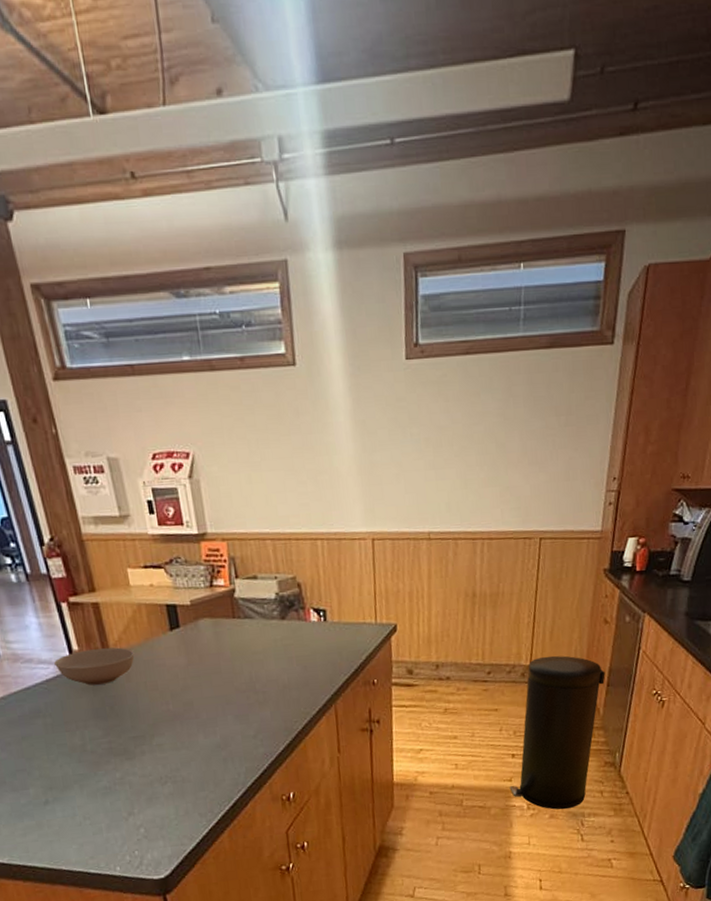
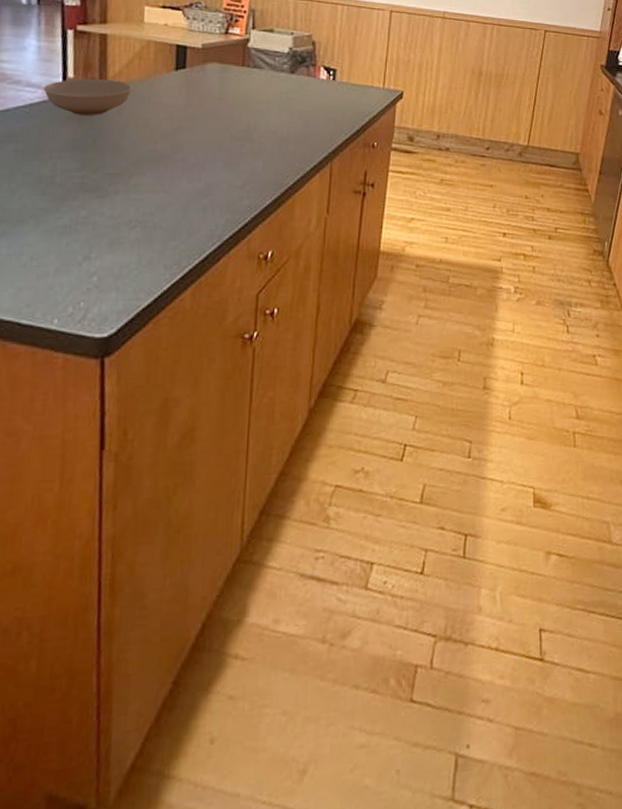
pedal bin: present [509,655,605,810] -> none [498,139,598,296]

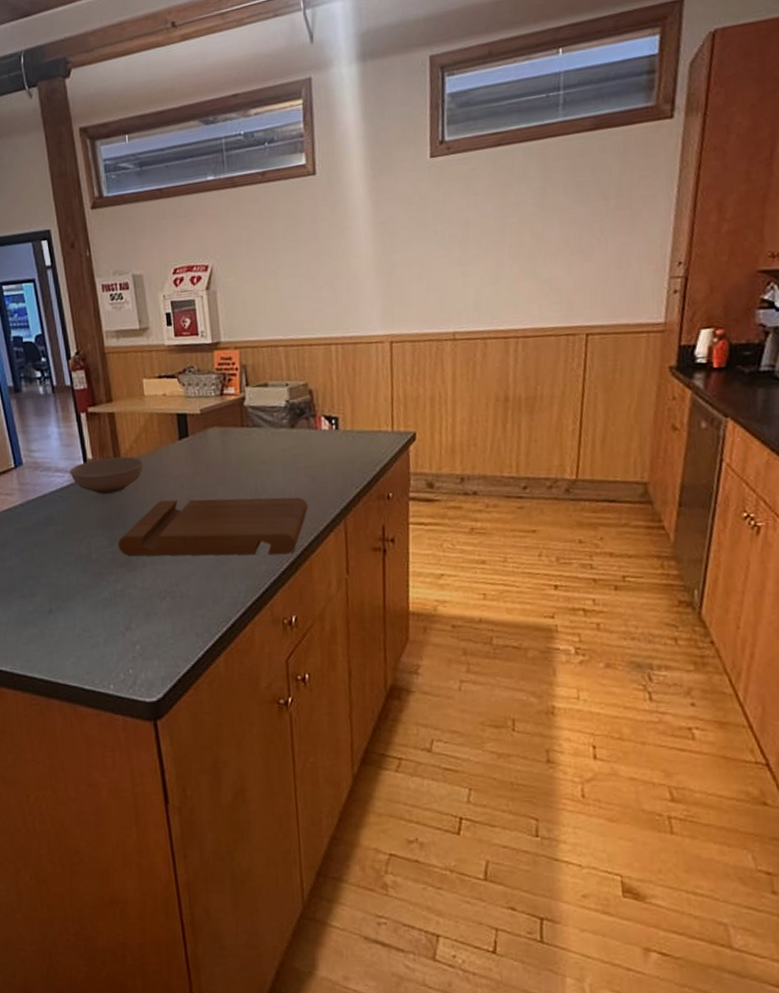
cutting board: none [88,129,298,191] -> present [117,497,308,557]

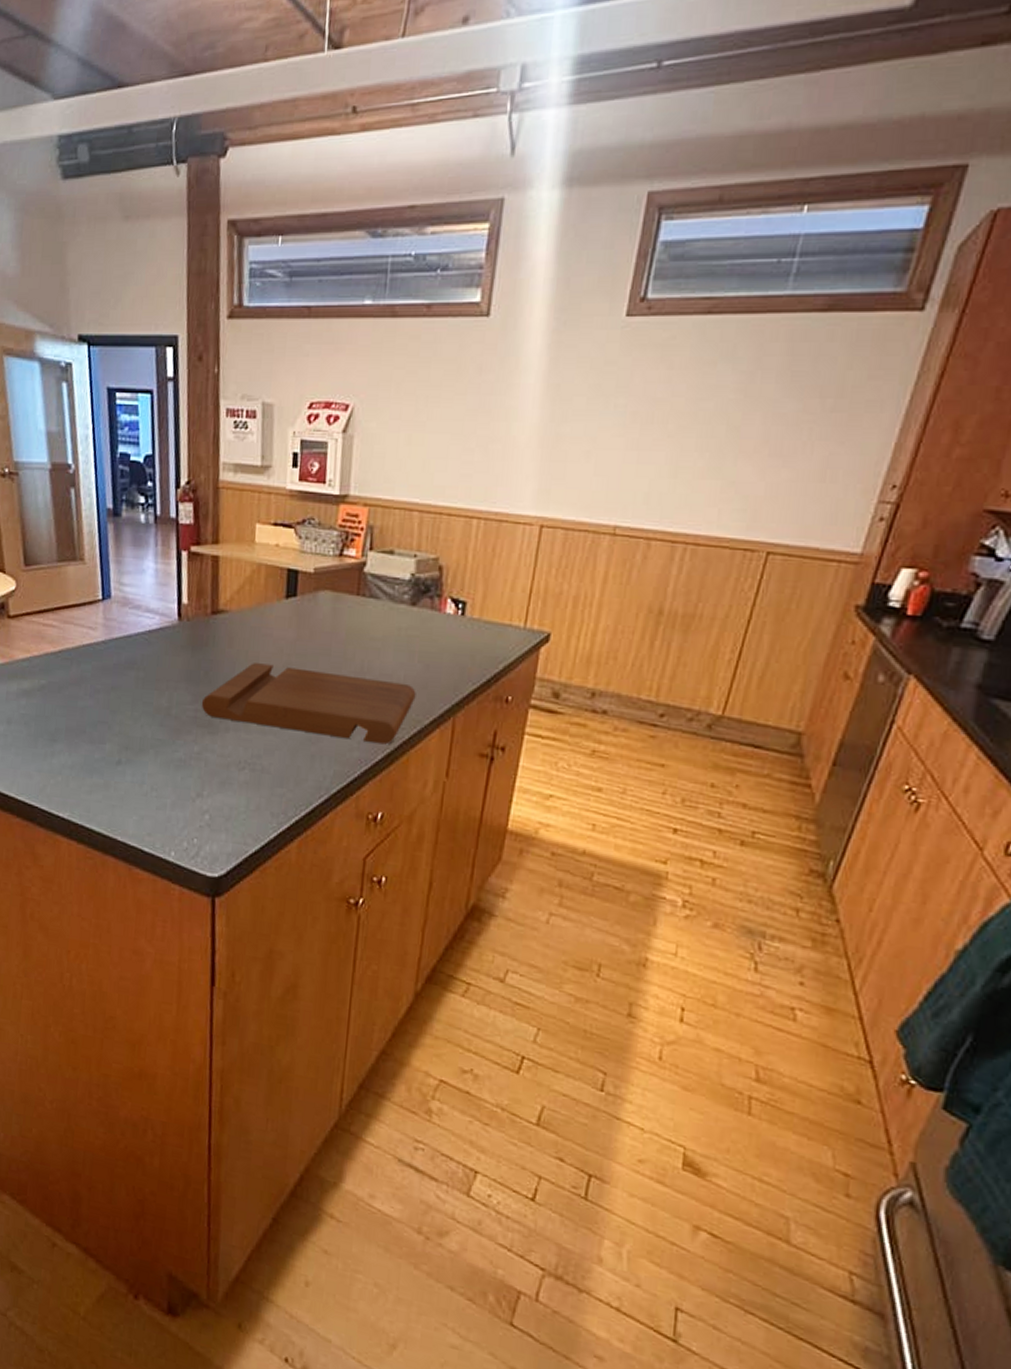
bowl: present [70,456,144,494] -> none [161,605,243,646]

